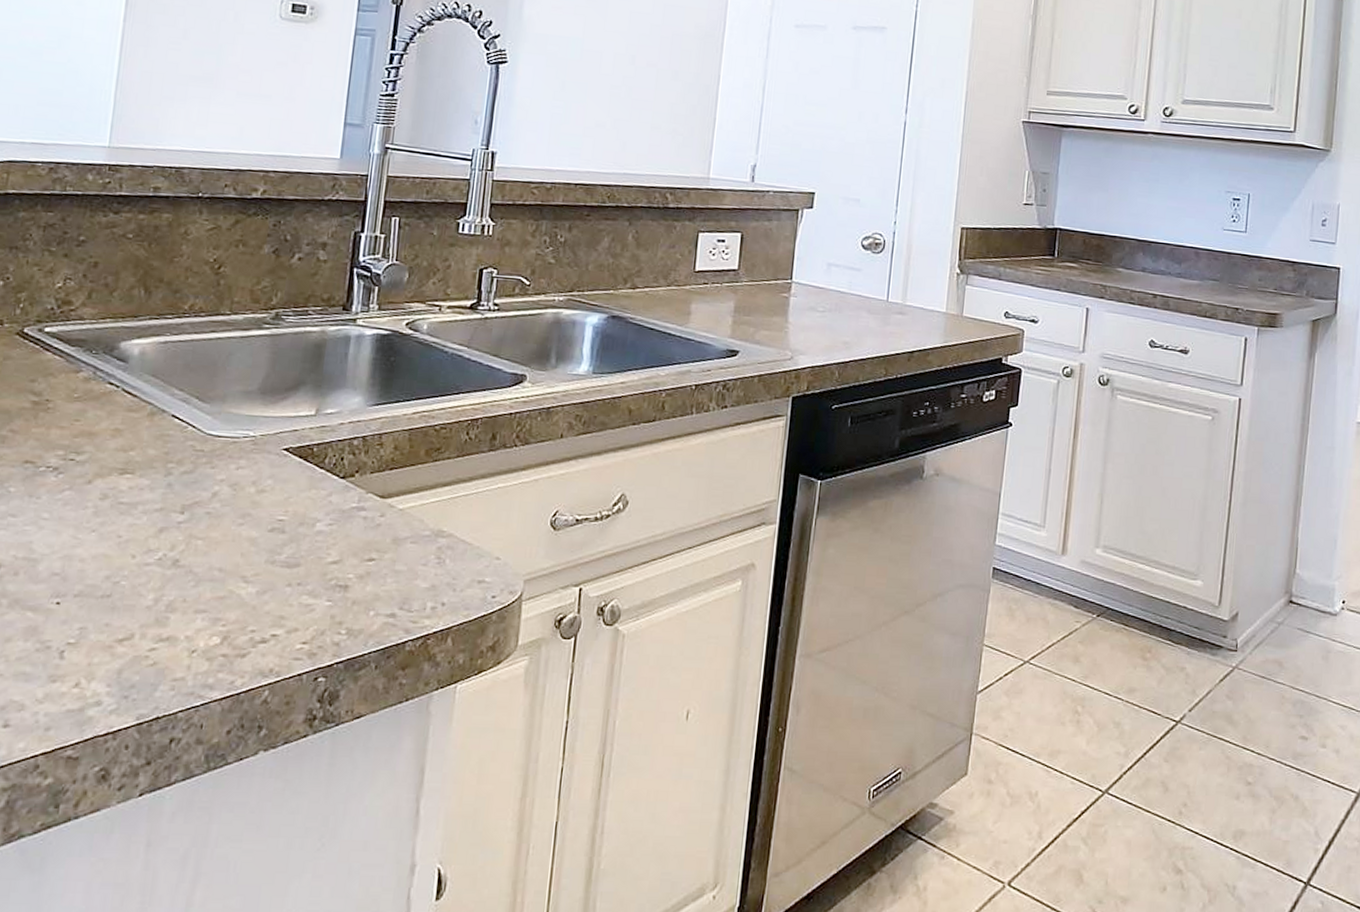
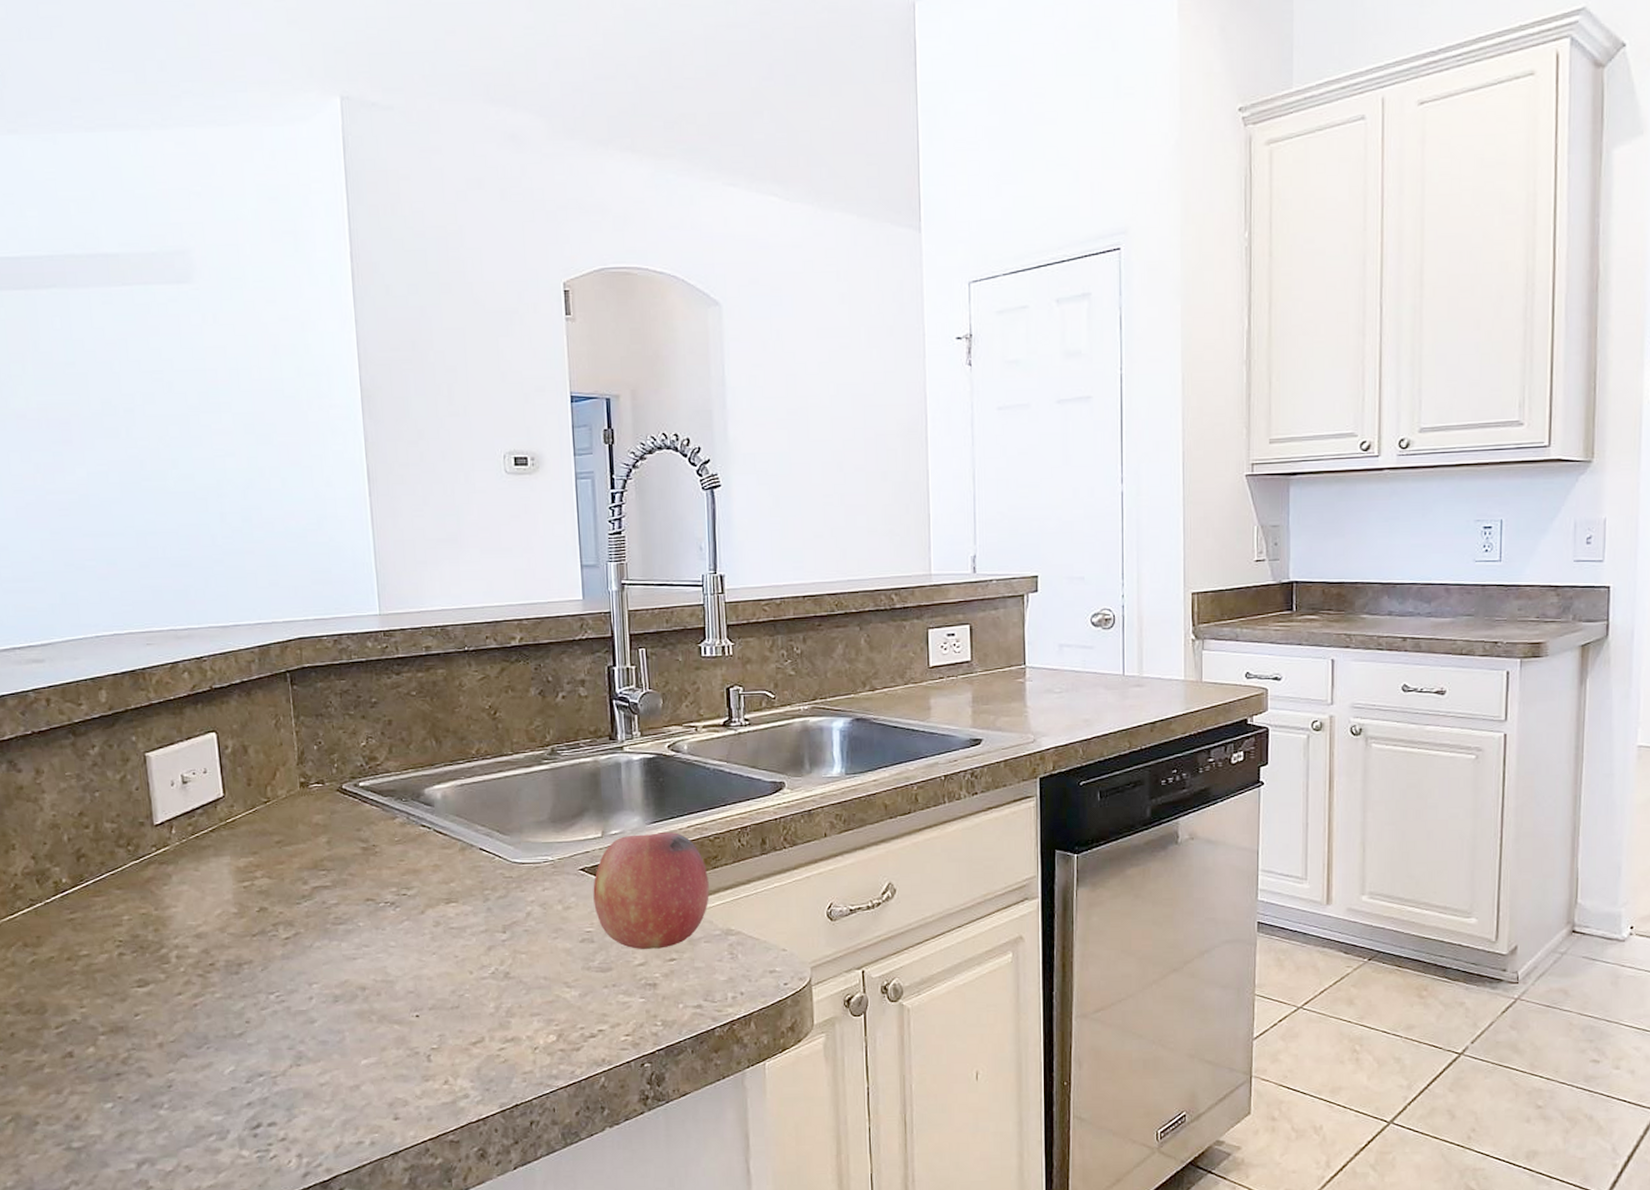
fruit: none [292,416,427,546] -> present [593,832,709,949]

